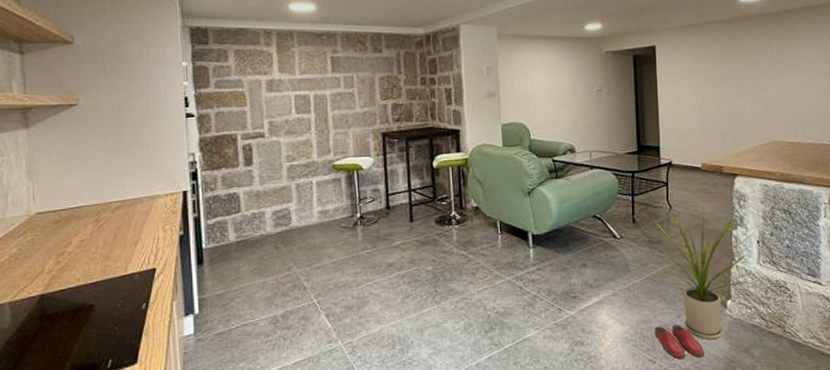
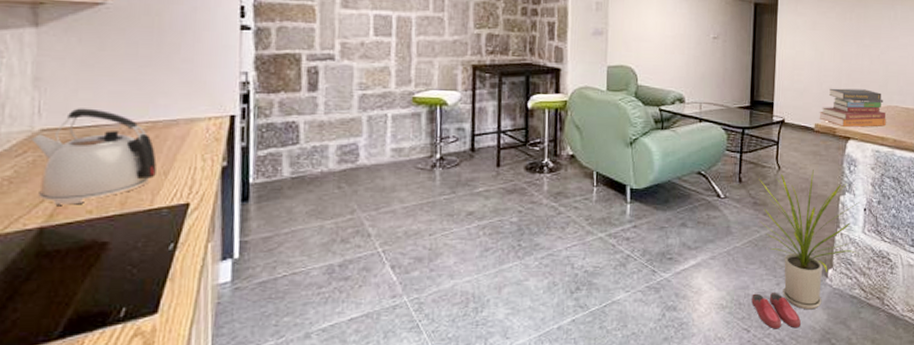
kettle: none [28,193,127,275] -> present [29,108,157,205]
books: none [704,127,772,164] -> present [819,88,886,127]

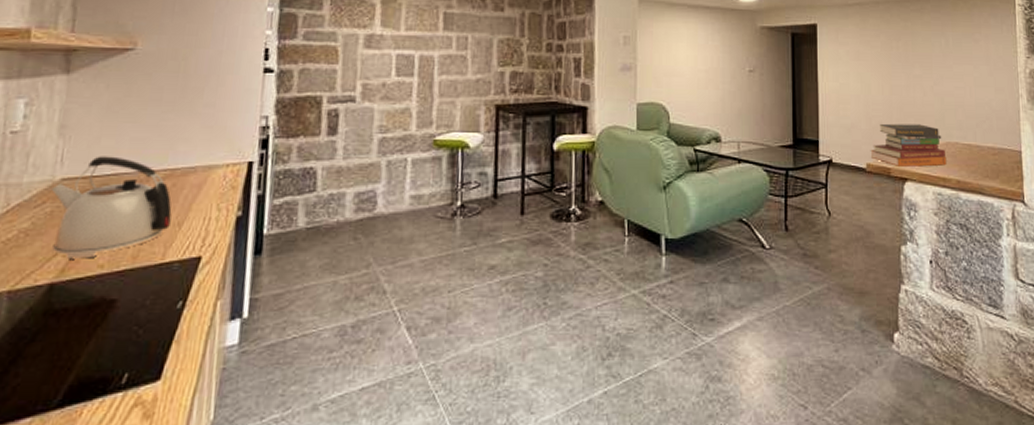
slippers: present [751,293,801,329] -> none [807,361,866,406]
house plant: present [759,169,861,310] -> none [807,215,930,382]

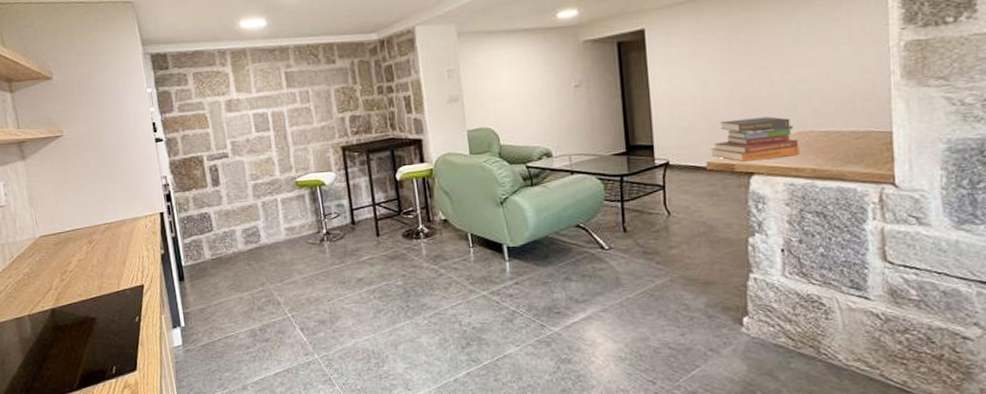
kettle: present [49,156,172,259] -> none [34,217,118,291]

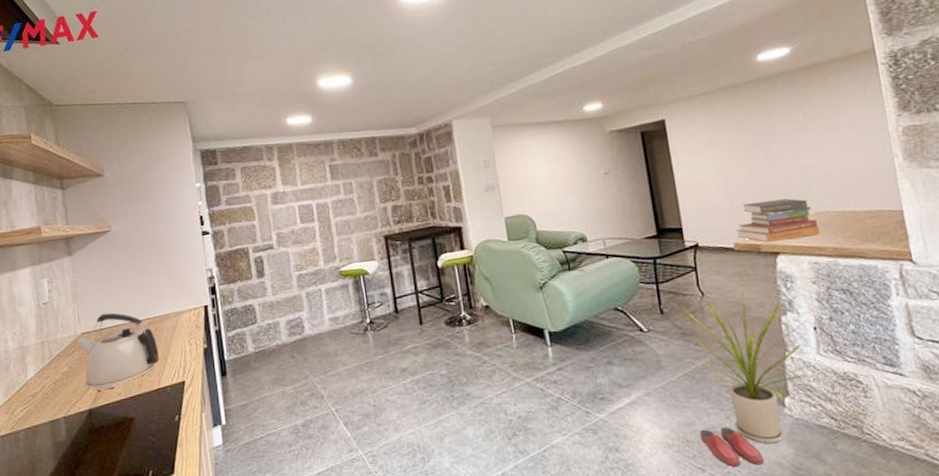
kettle: none [34,217,118,291] -> present [75,312,159,391]
house plant: none [646,212,782,361] -> present [682,291,821,445]
slippers: none [653,343,716,381] -> present [699,427,764,467]

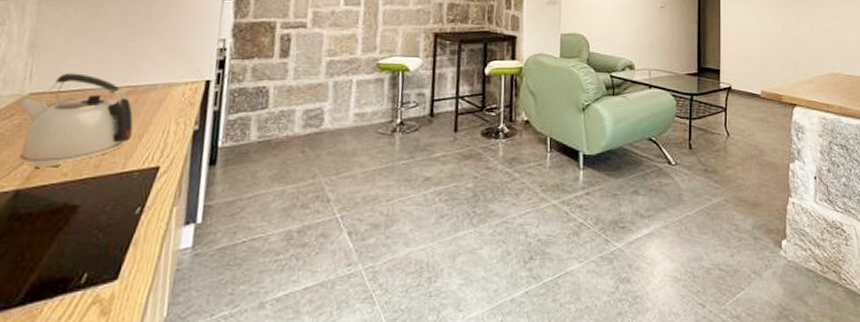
house plant: present [682,291,821,445] -> none [708,136,814,284]
slippers: present [699,427,764,467] -> none [706,265,757,305]
books: present [736,198,820,242] -> none [764,55,831,94]

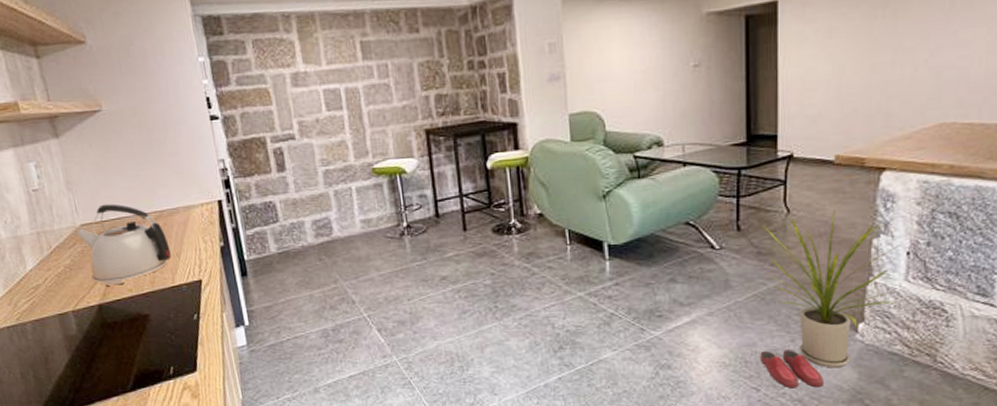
slippers: none [706,265,757,305] -> present [760,350,824,389]
house plant: none [708,136,814,284] -> present [762,210,903,368]

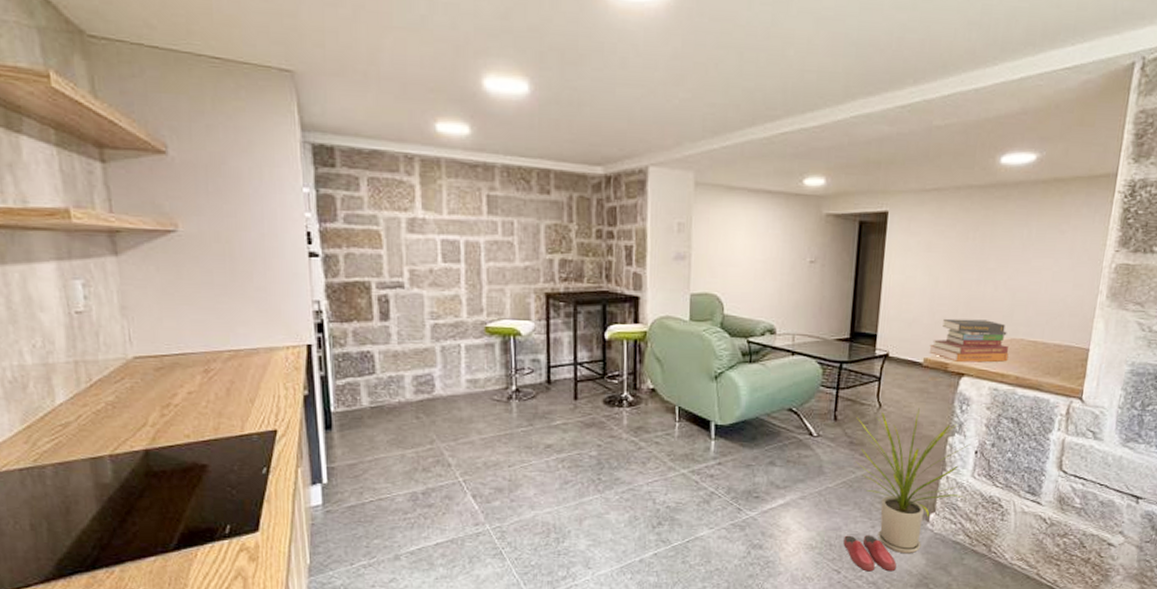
kettle: present [75,204,171,286] -> none [125,336,243,429]
books: none [840,105,939,156] -> present [928,318,1009,363]

